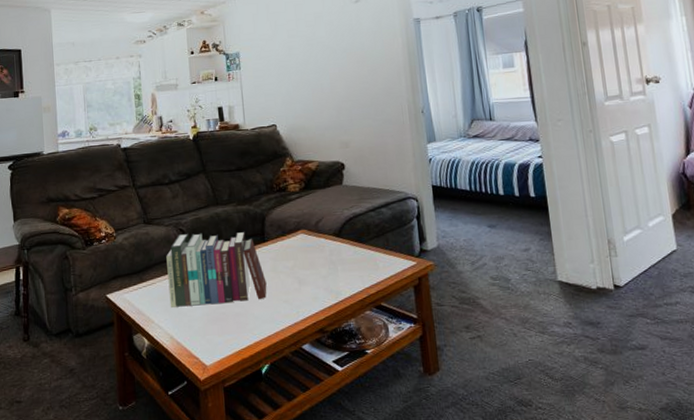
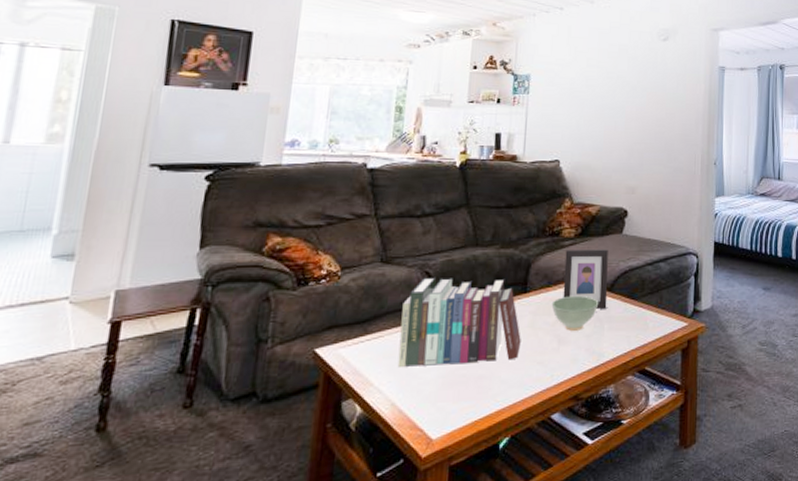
bowl: none [288,242,330,273] -> present [551,295,599,331]
picture frame: none [293,200,338,253] -> present [563,249,608,309]

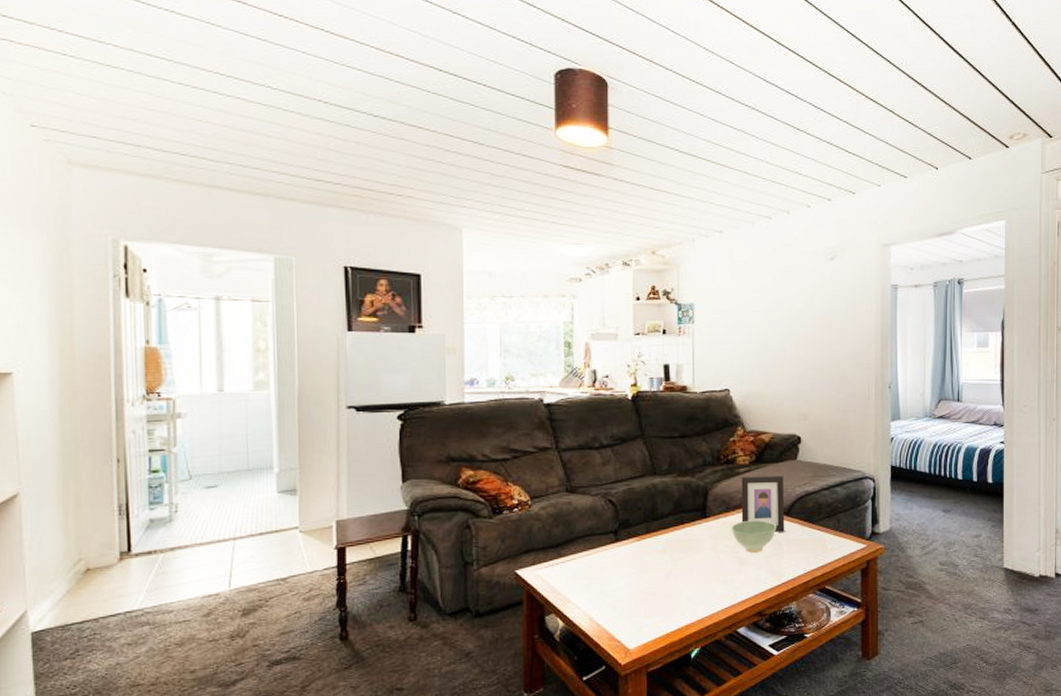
books: present [397,277,521,367] -> none [591,504,704,586]

